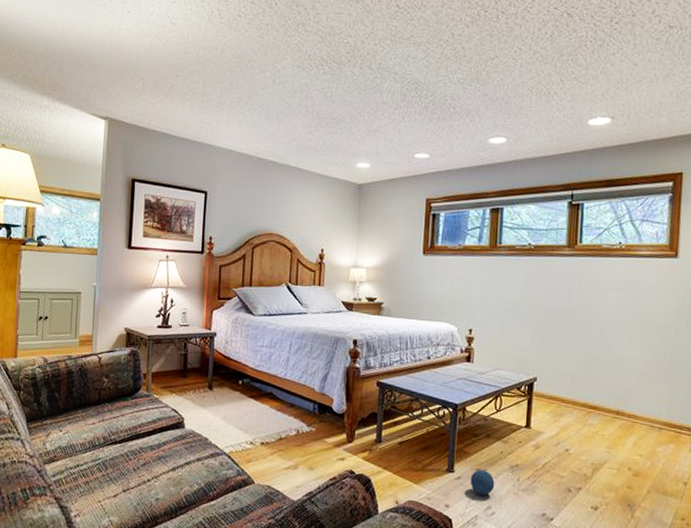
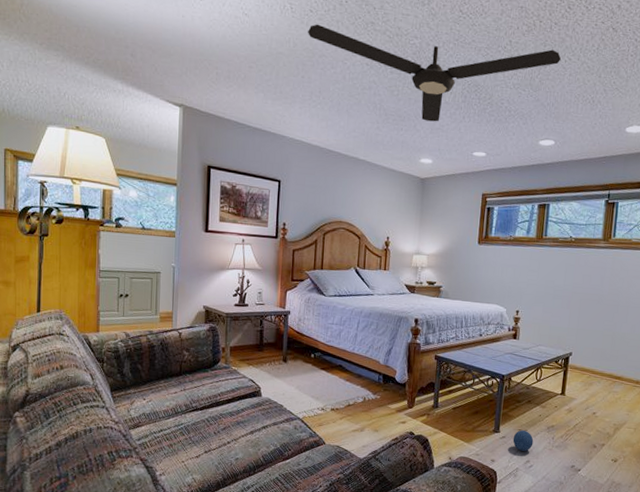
ceiling fan: none [236,28,511,123] -> present [308,24,562,122]

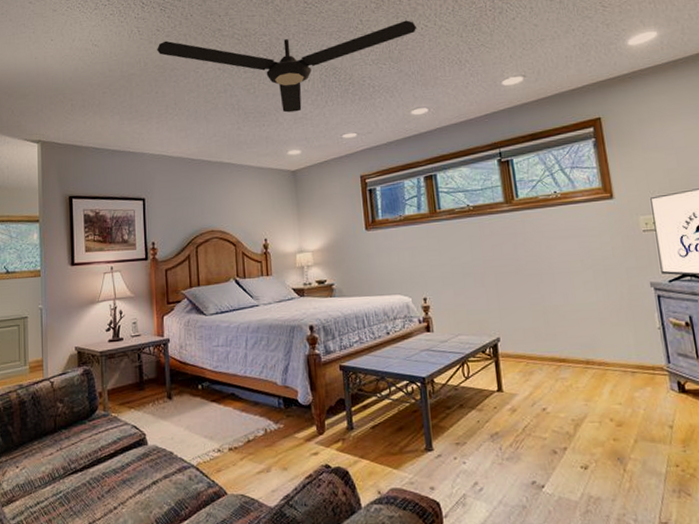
ball: present [513,429,534,451] -> none [451,442,478,471]

